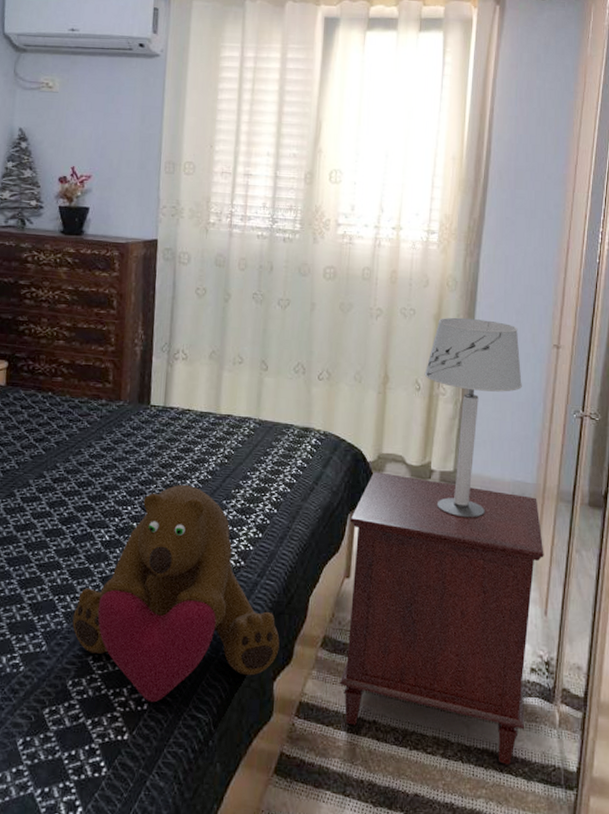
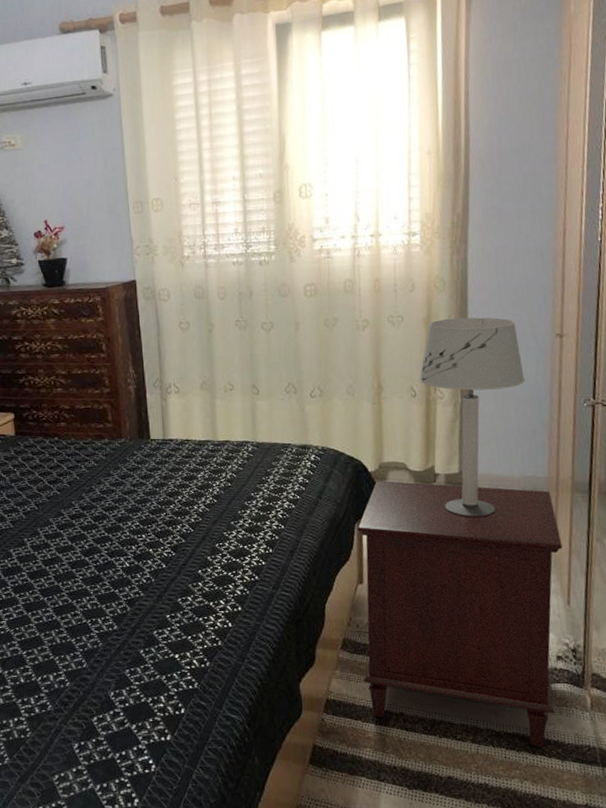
bear: present [72,485,280,703] -> none [106,511,301,707]

